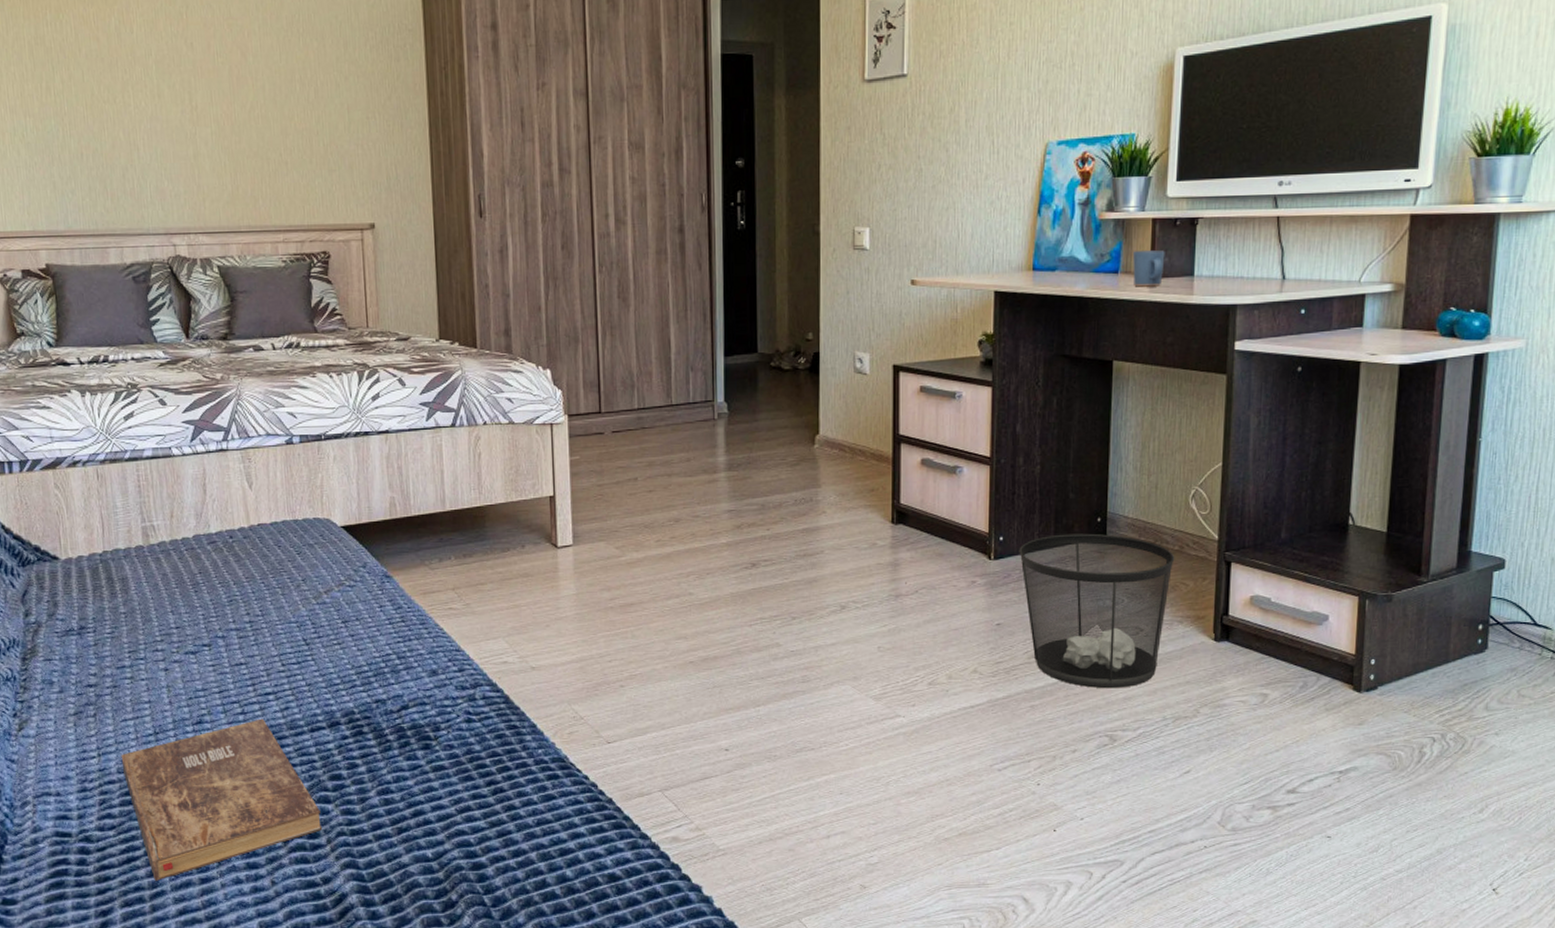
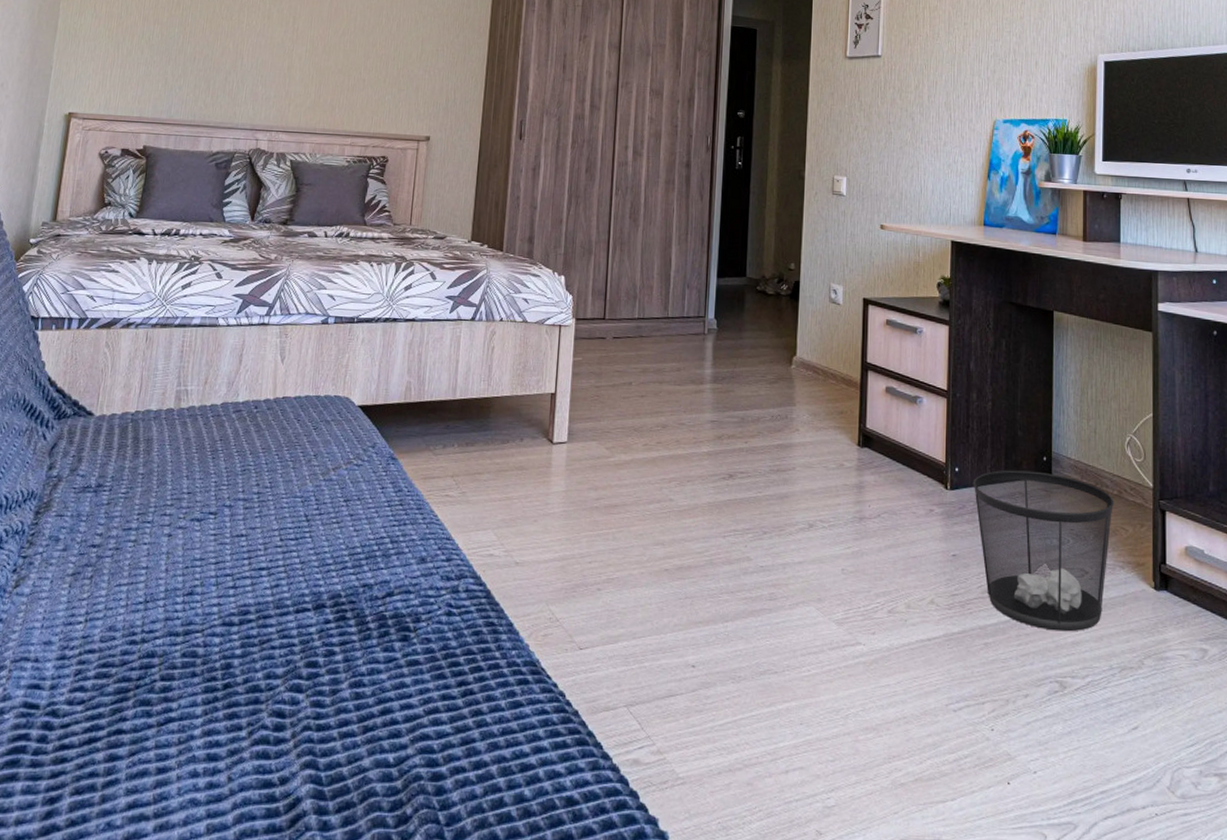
bible: present [120,718,323,881] -> none [105,594,291,767]
mug: present [1133,249,1165,287] -> none [1068,216,1095,249]

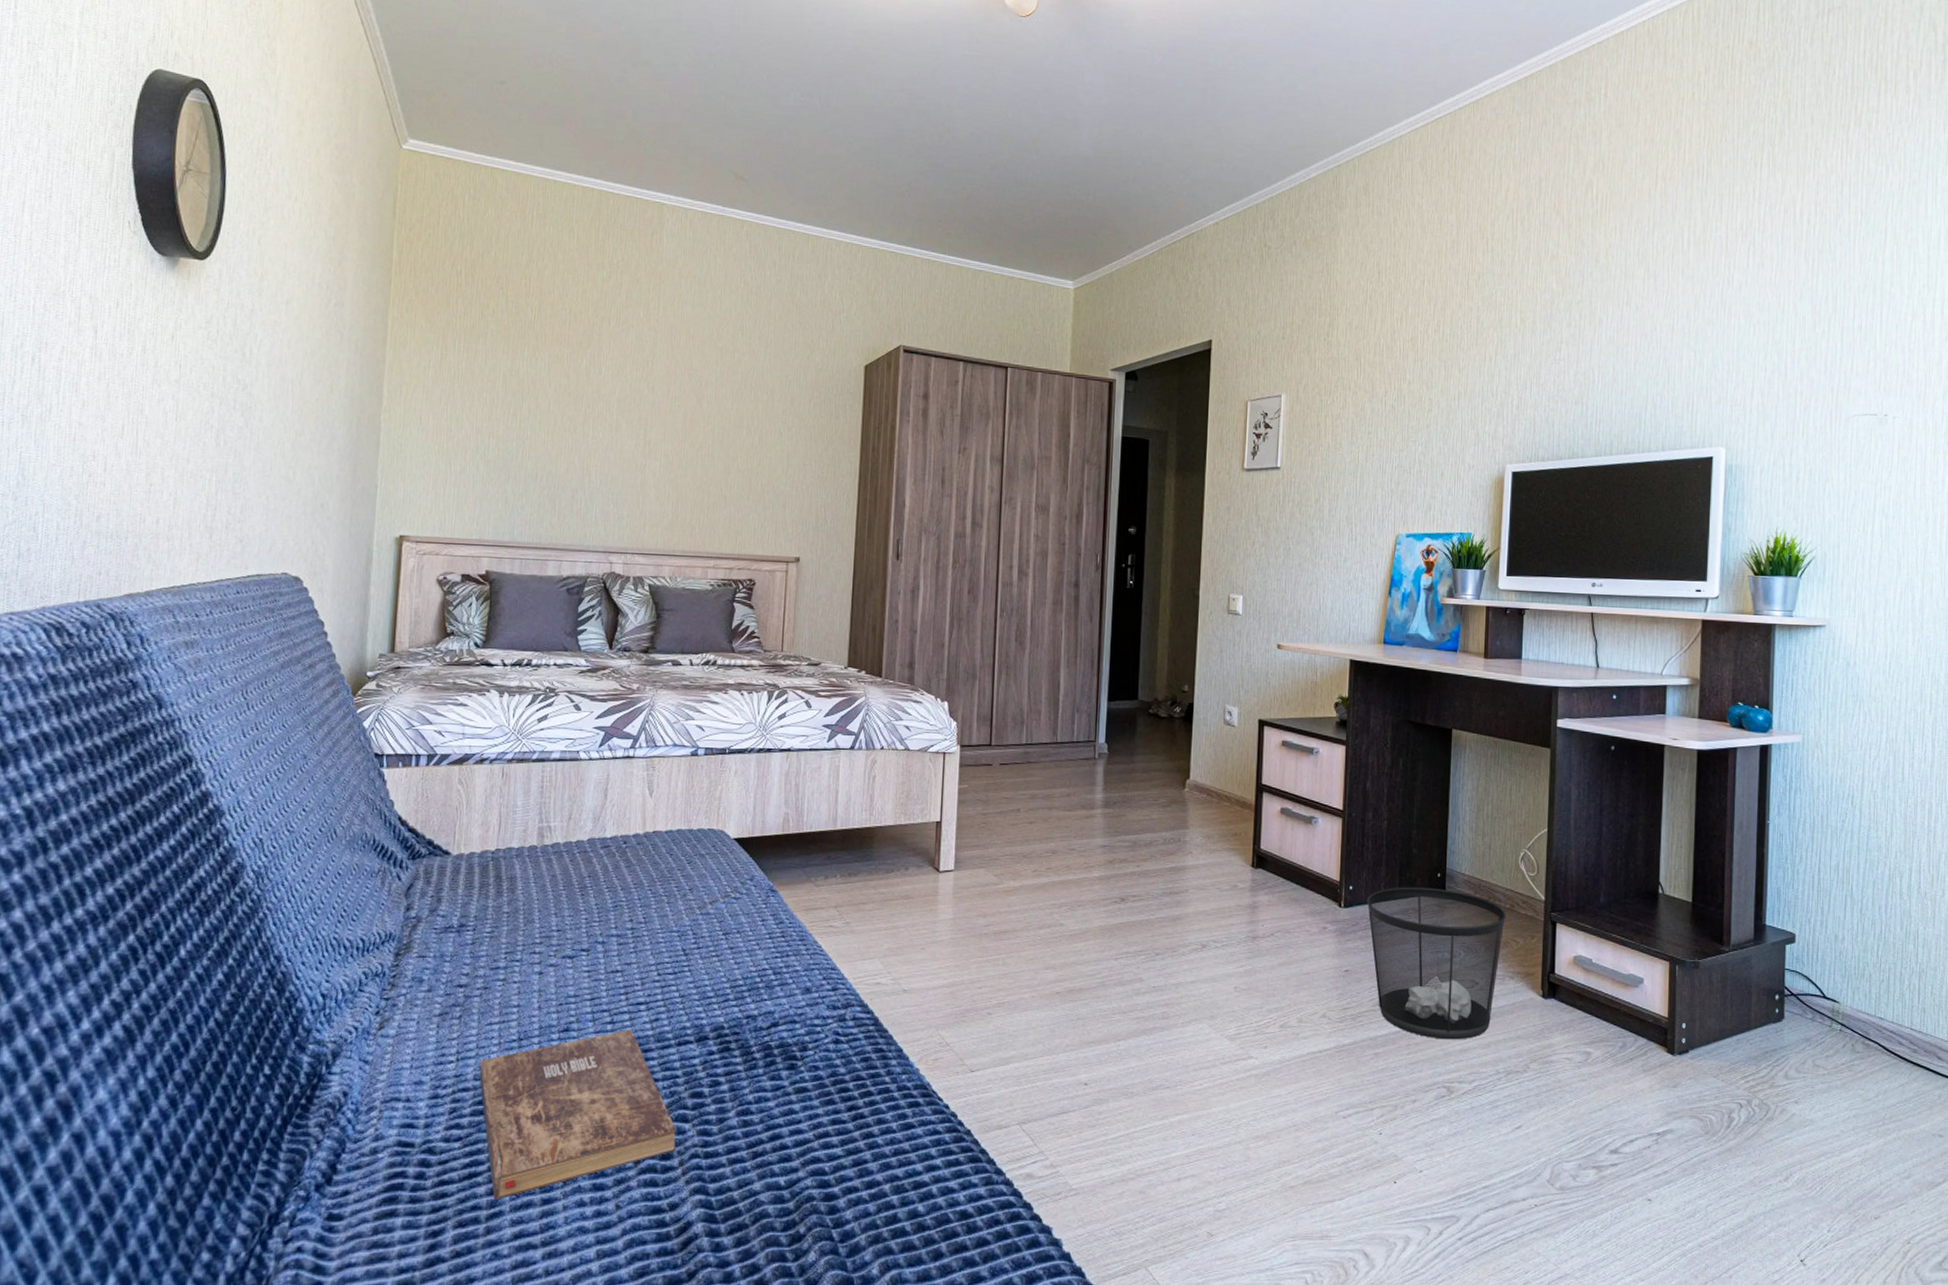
bible: none [105,594,291,767] -> present [479,1029,677,1200]

